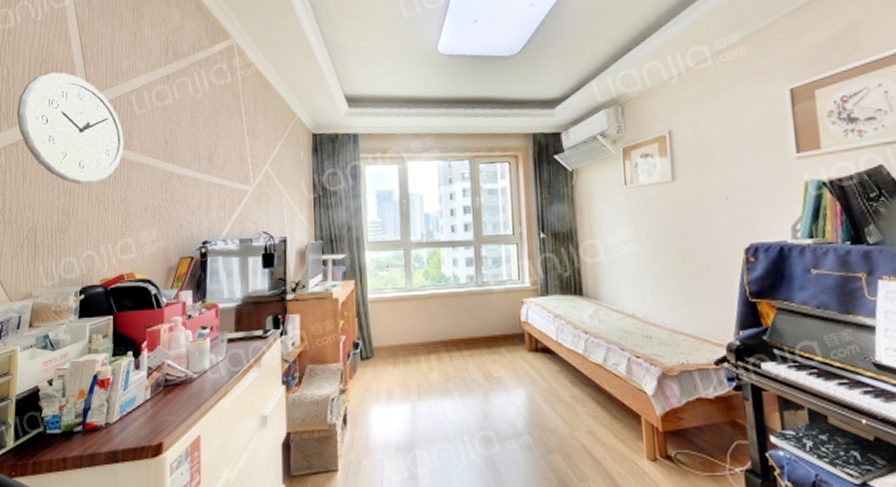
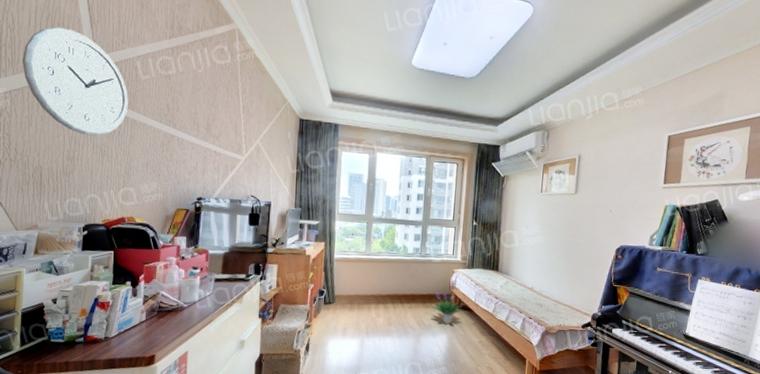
potted plant: none [499,314,543,374] -> present [432,280,463,324]

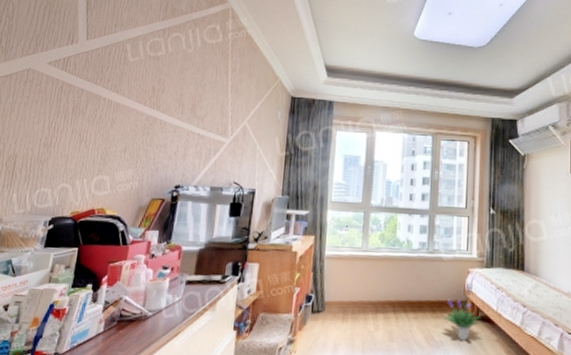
wall clock: present [23,27,129,136] -> none [15,14,115,121]

